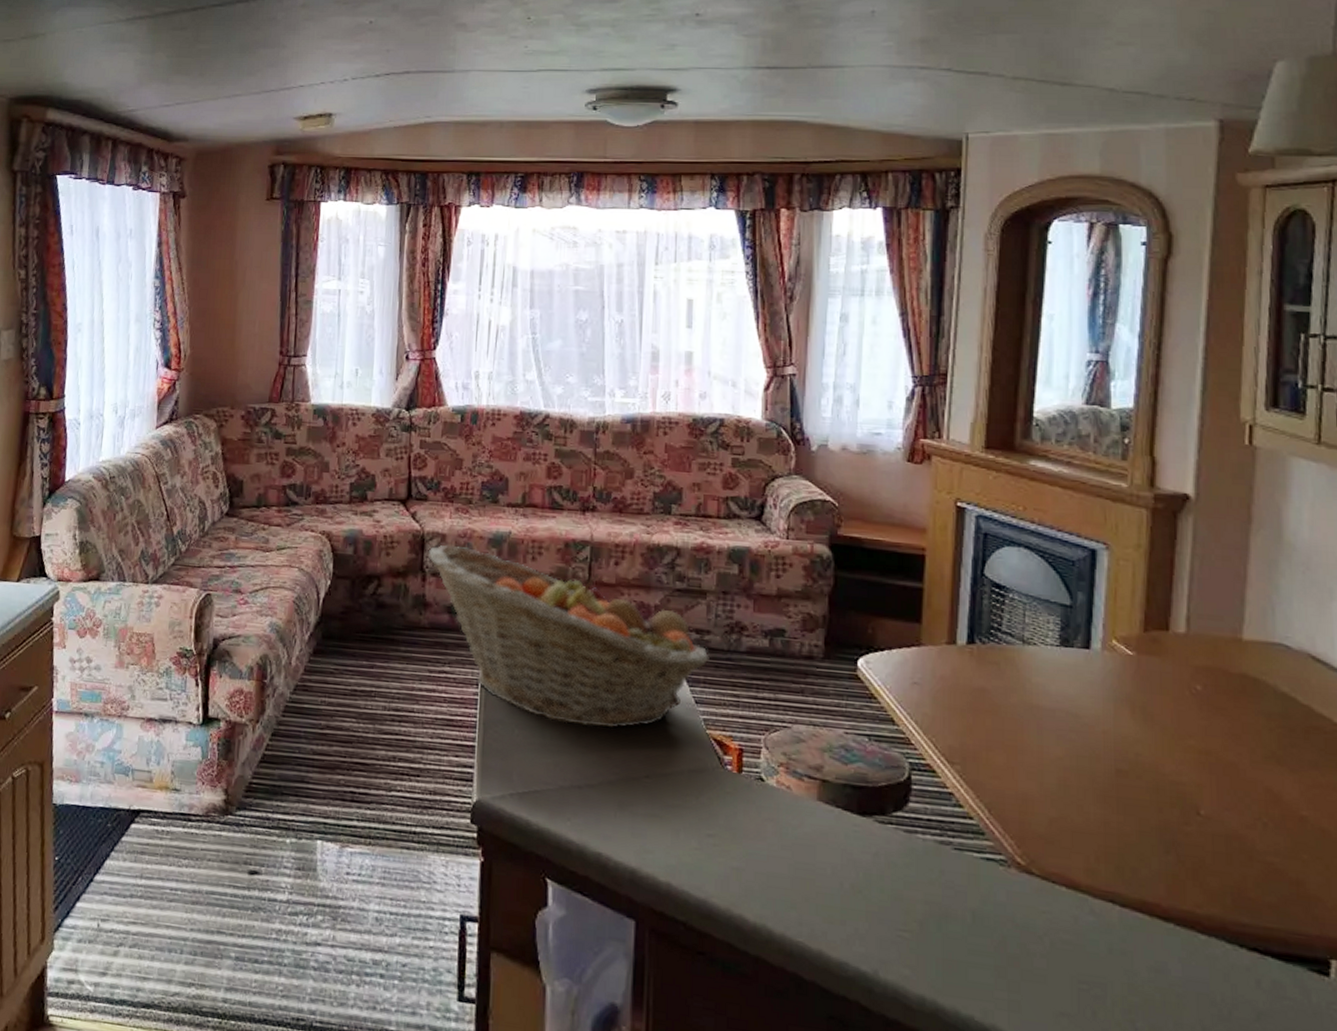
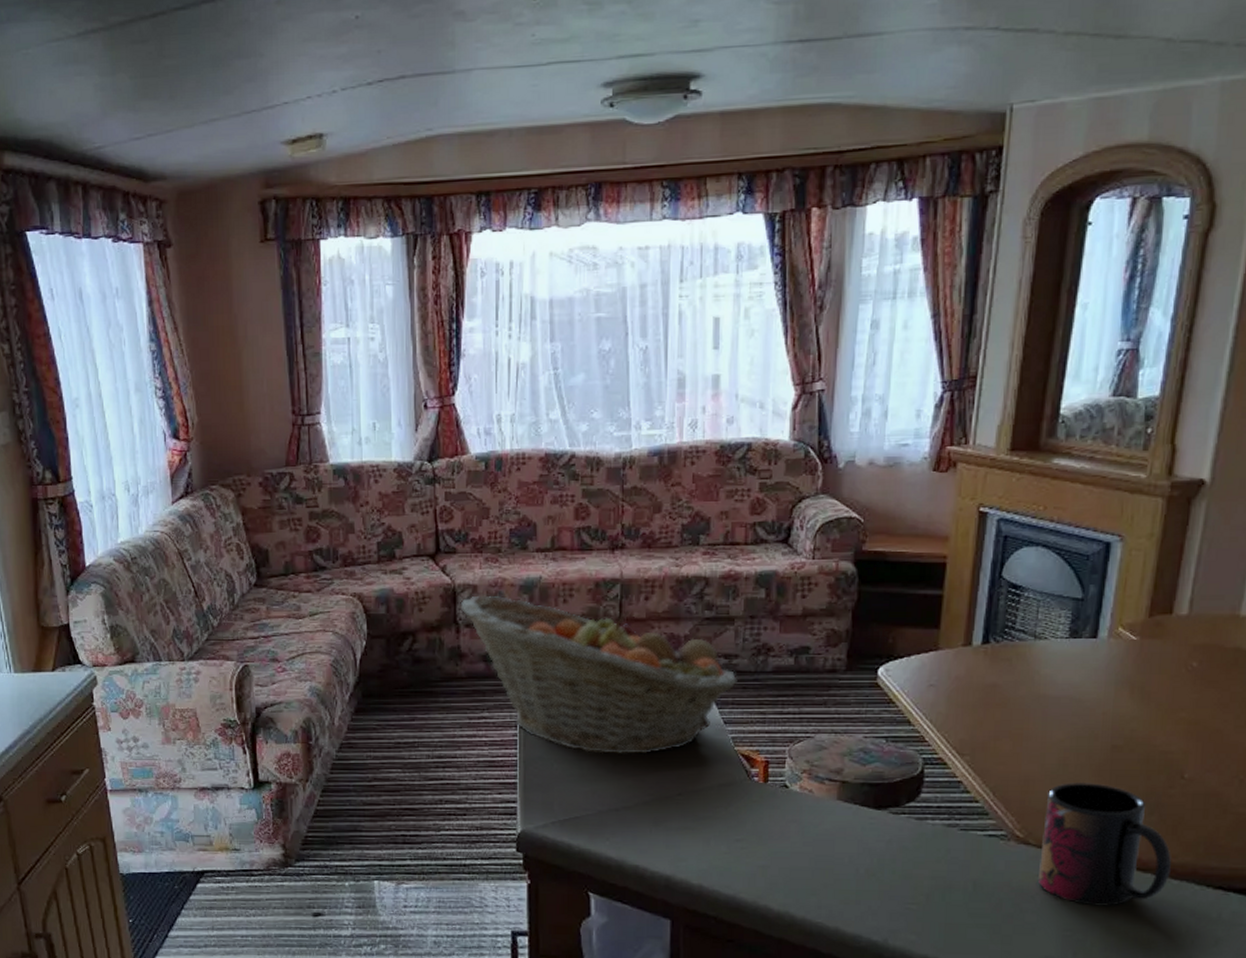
mug: none [1045,806,1196,959] -> present [1038,781,1171,907]

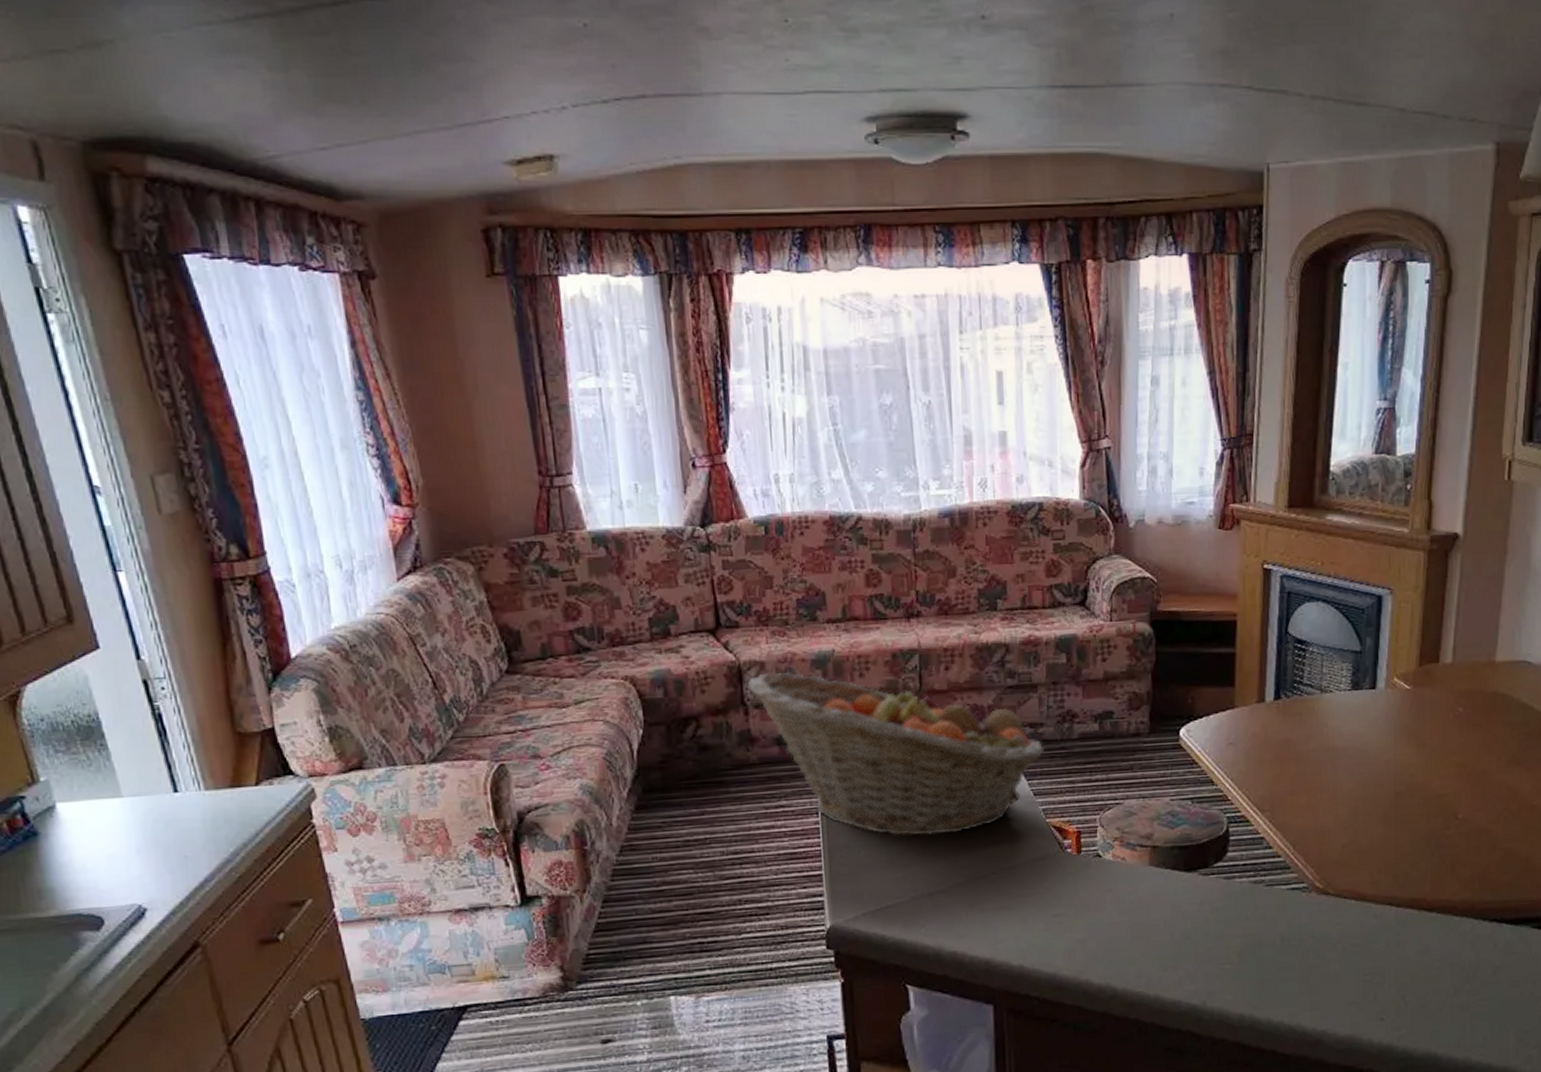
mug: present [1038,781,1171,907] -> none [1339,829,1452,949]

